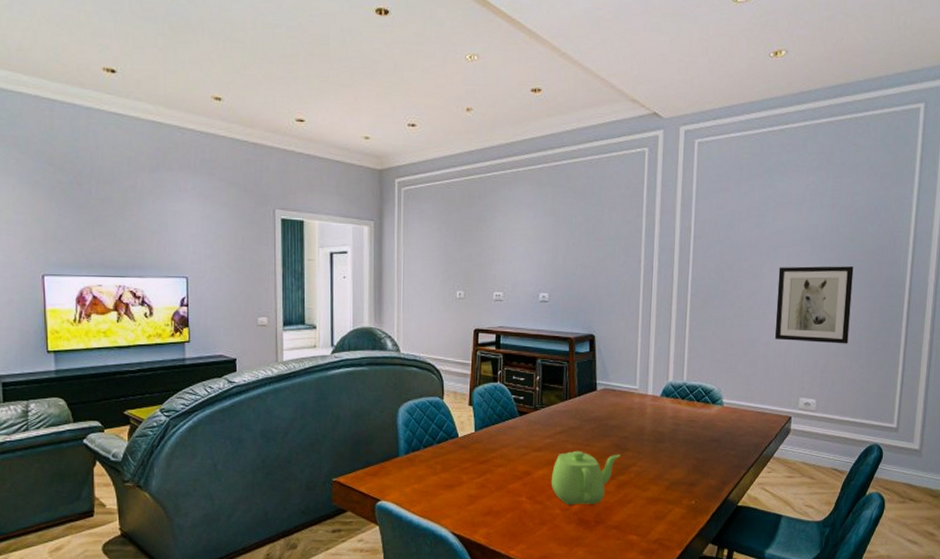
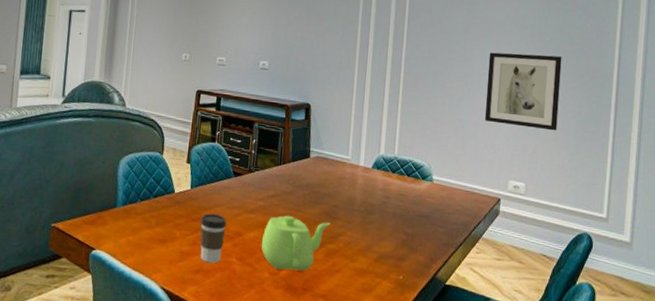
coffee cup: none [487,454,514,505] -> present [200,213,226,264]

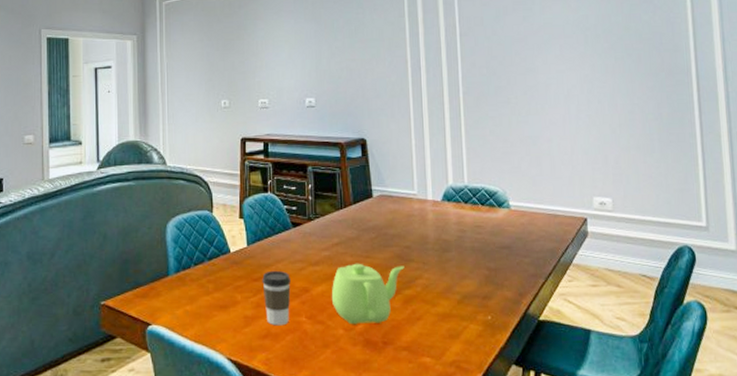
wall art: present [484,52,562,131] -> none [553,56,638,138]

